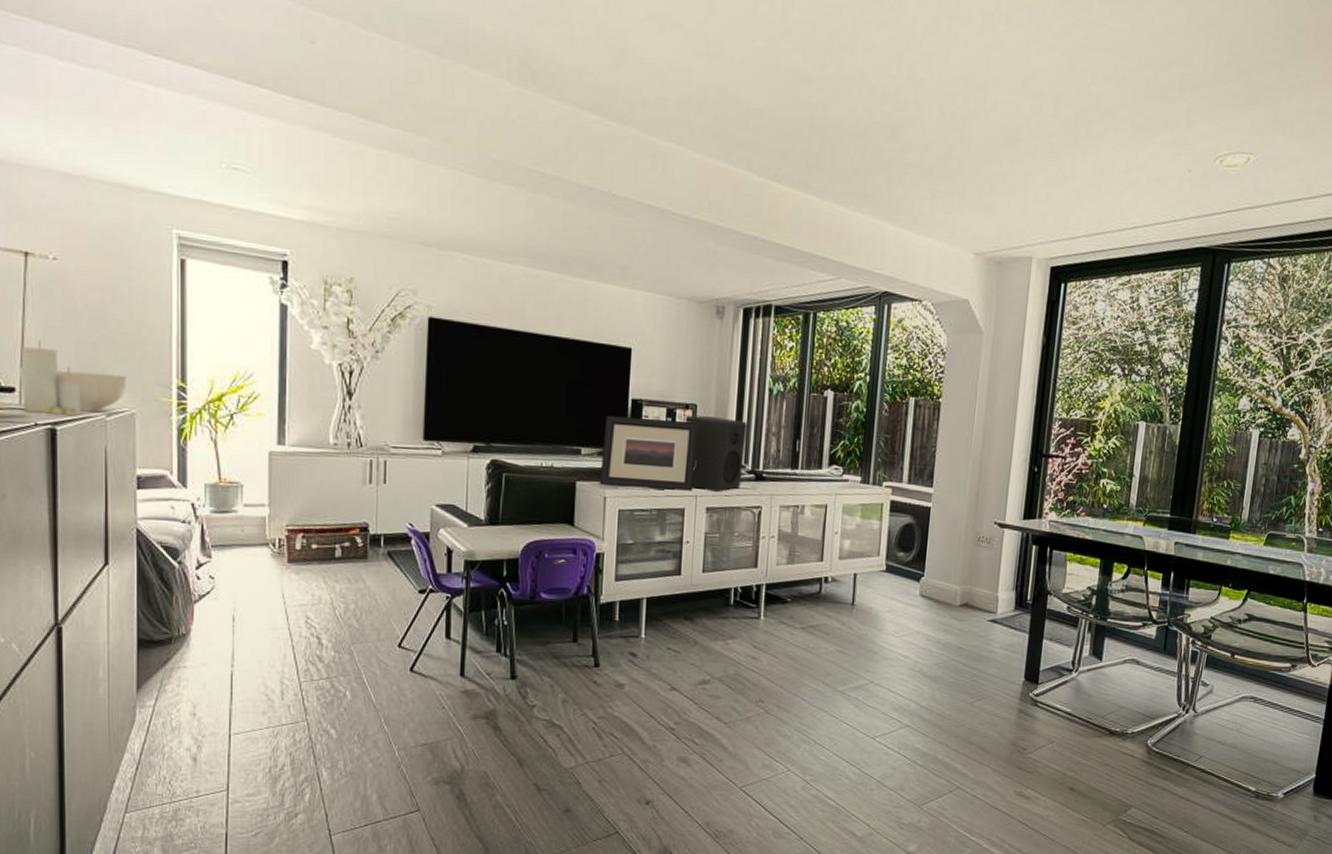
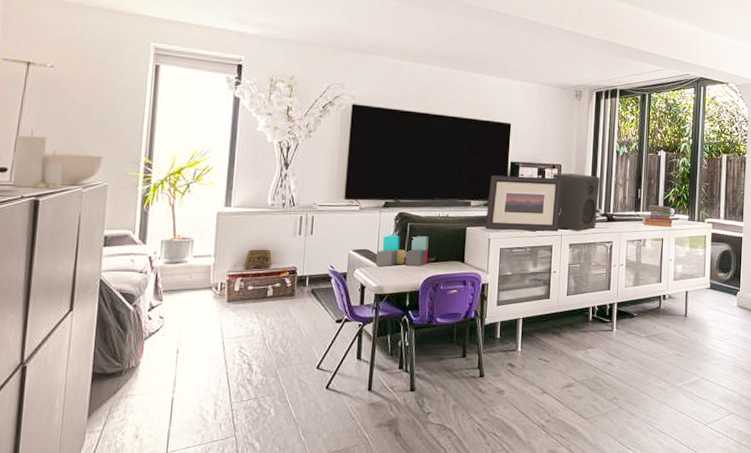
decorative box: none [305,500,338,524] -> present [244,250,271,270]
toy blocks: none [464,485,539,529] -> present [375,233,436,267]
books: none [800,460,841,492] -> present [641,204,673,228]

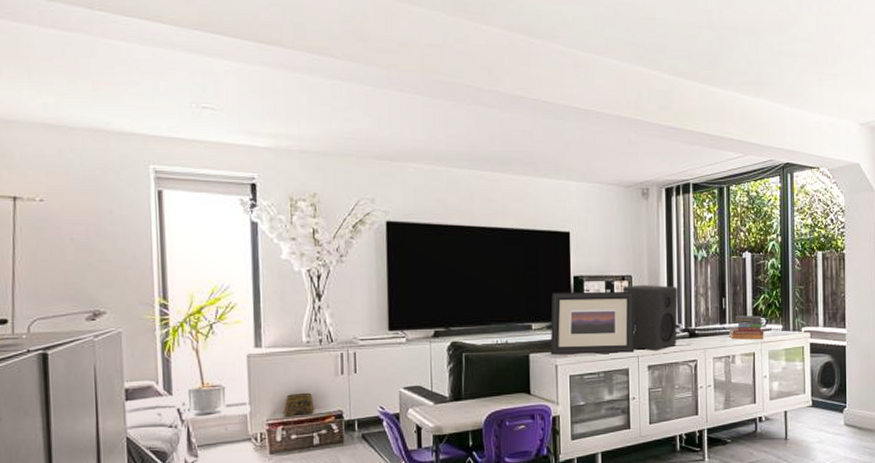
bowl: present [11,151,103,186] -> none [9,298,112,335]
candle: present [12,130,63,189] -> none [12,274,71,342]
toy blocks: present [375,233,436,267] -> none [430,365,498,405]

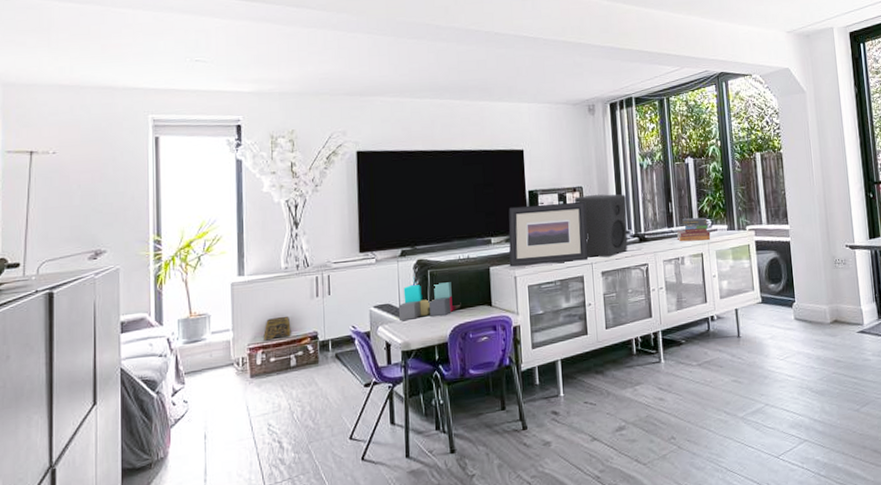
toy blocks: none [430,365,498,405] -> present [398,282,461,322]

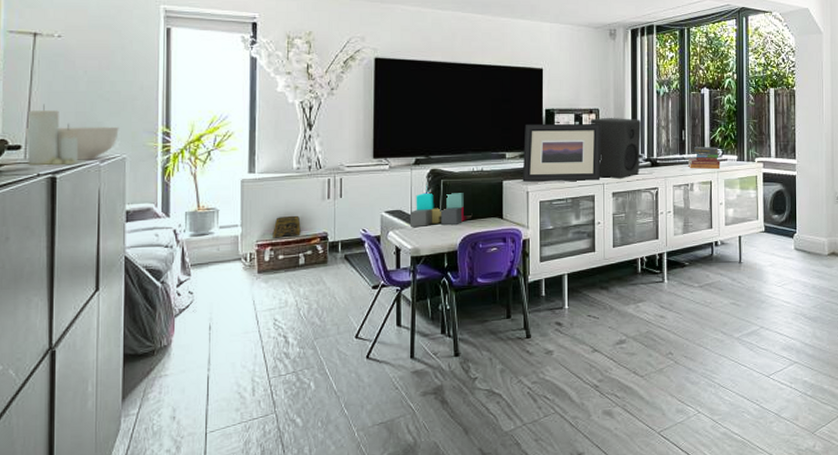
bowl: none [22,238,112,274] -> present [24,126,119,160]
candle: none [25,220,74,283] -> present [27,104,79,166]

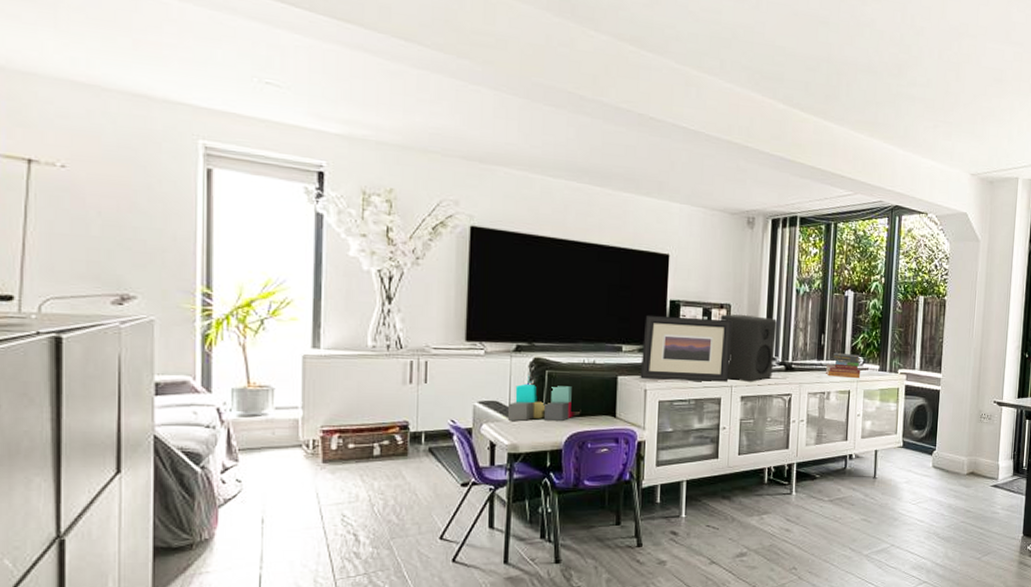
bowl: present [24,126,119,160] -> none [17,274,145,320]
candle: present [27,104,79,166] -> none [21,248,92,324]
decorative box: present [273,216,301,238] -> none [341,400,376,424]

